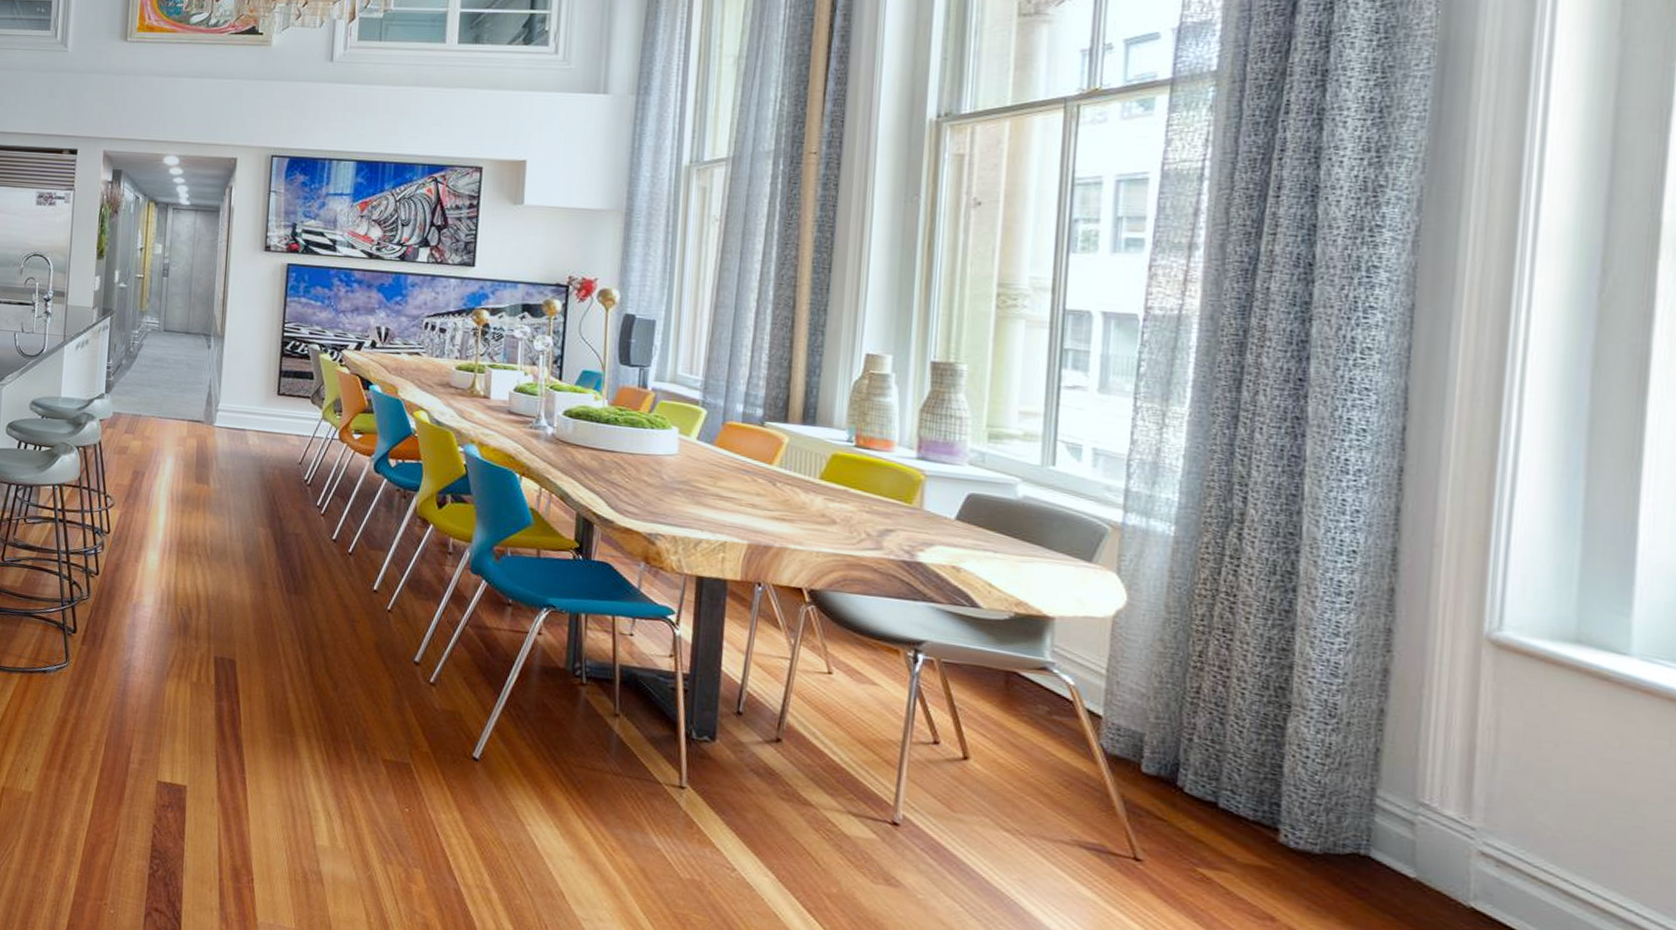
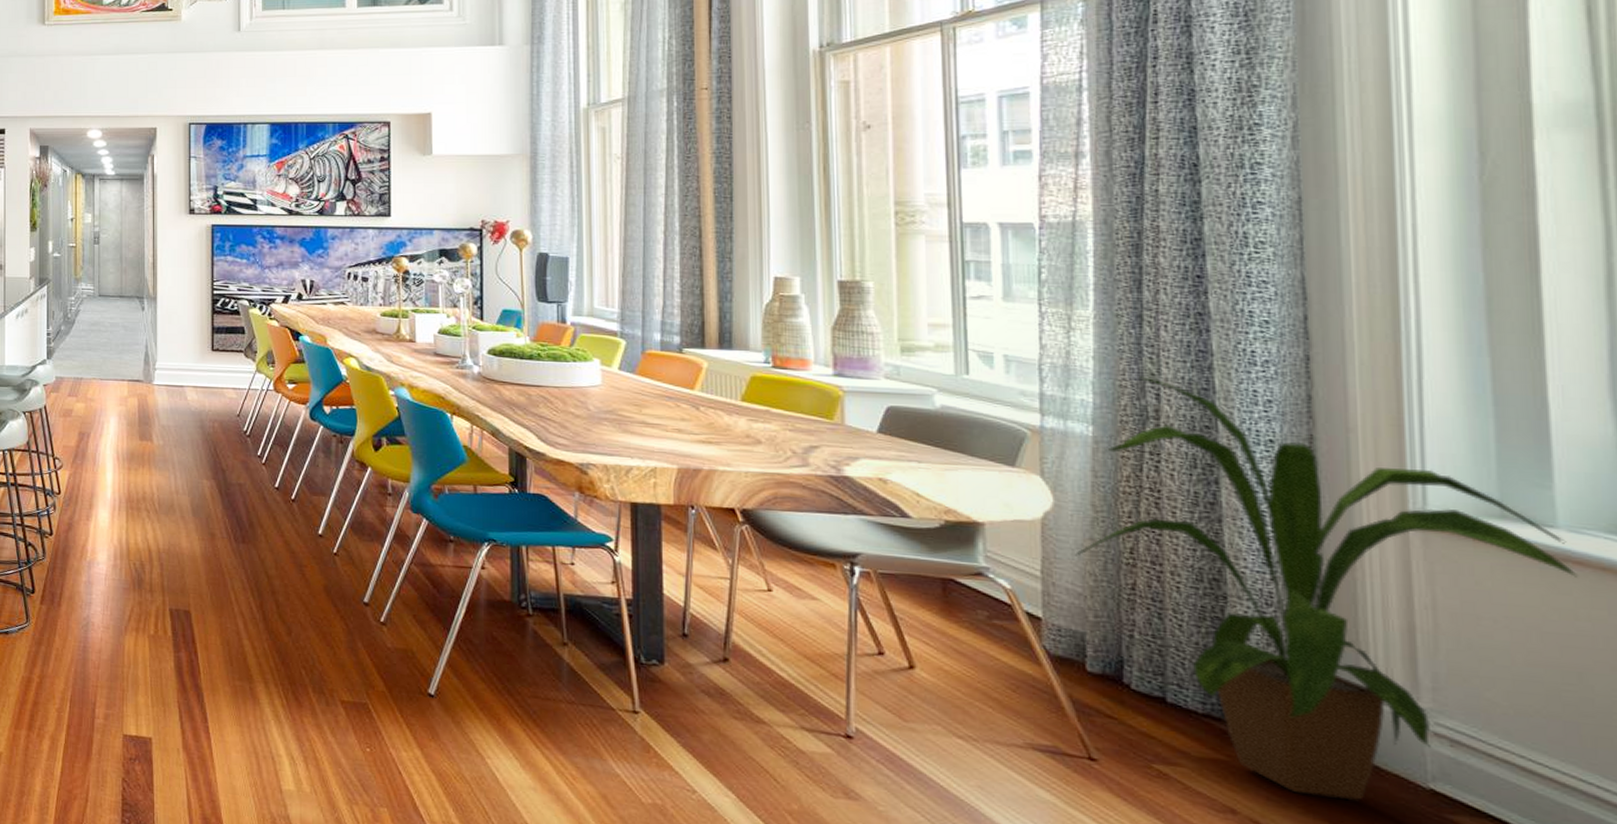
house plant: none [1143,478,1646,916] -> present [1075,376,1579,802]

